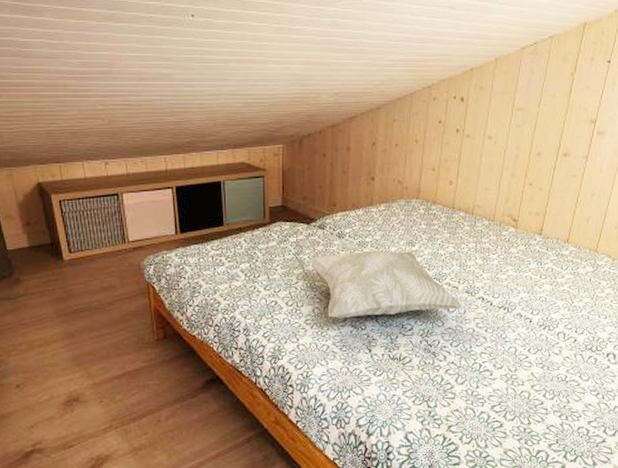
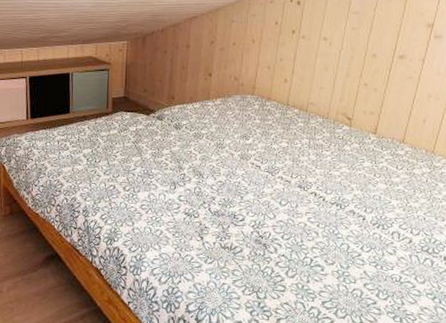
decorative pillow: present [308,250,462,319] -> none [146,142,294,206]

